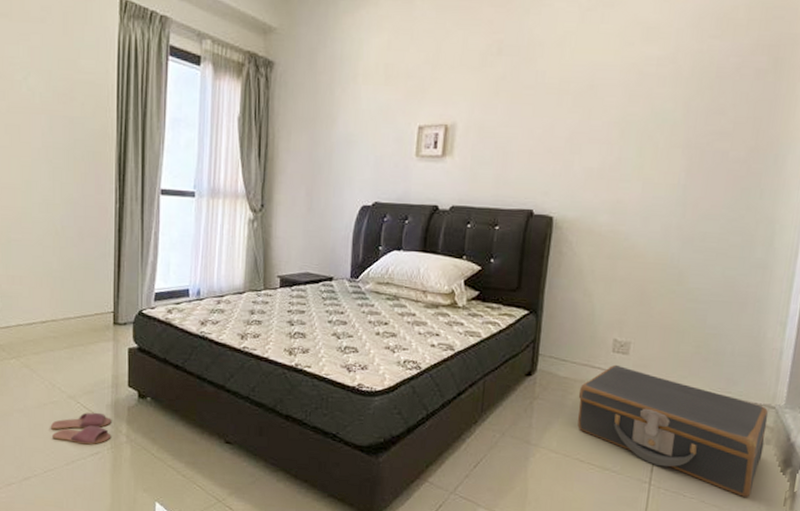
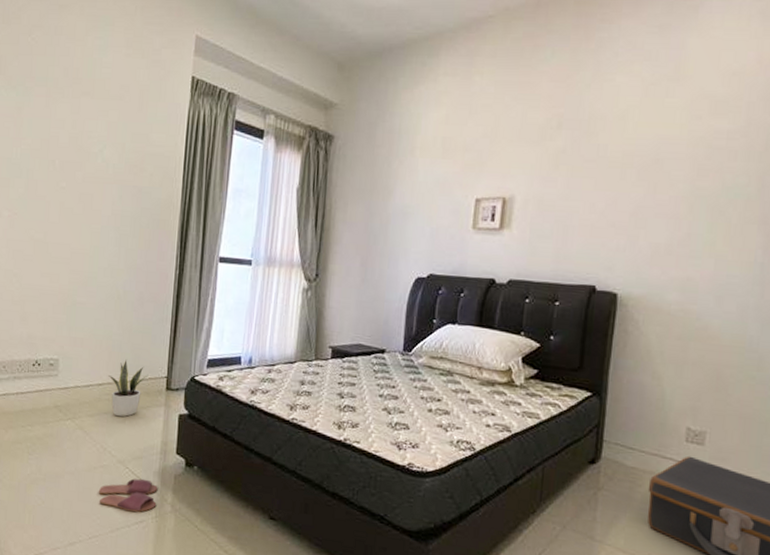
potted plant: none [52,296,94,354] -> present [108,359,149,417]

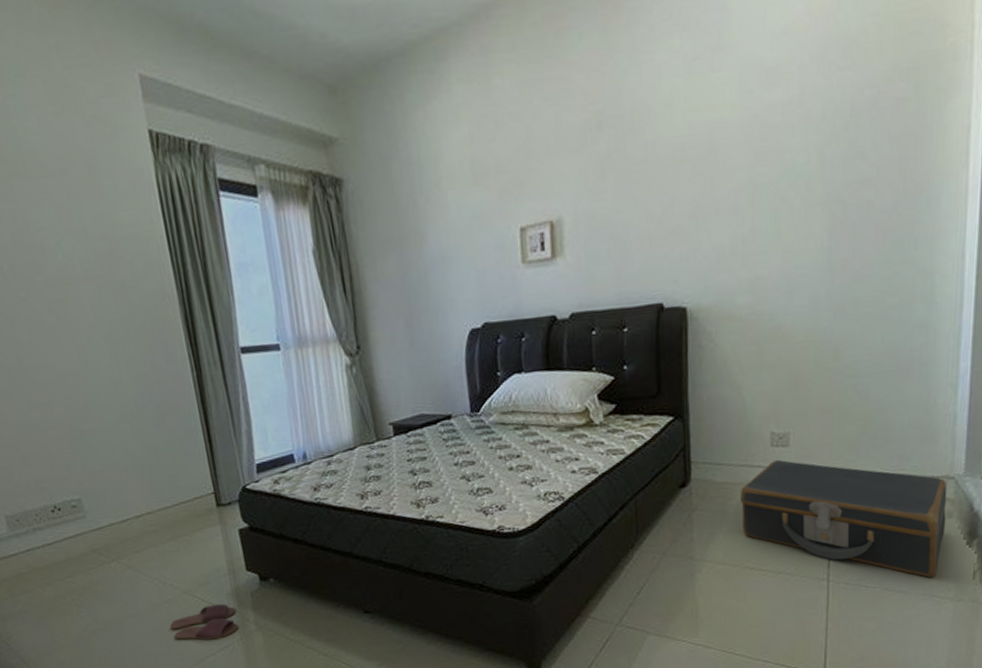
potted plant: present [108,359,149,417] -> none [146,483,193,547]

